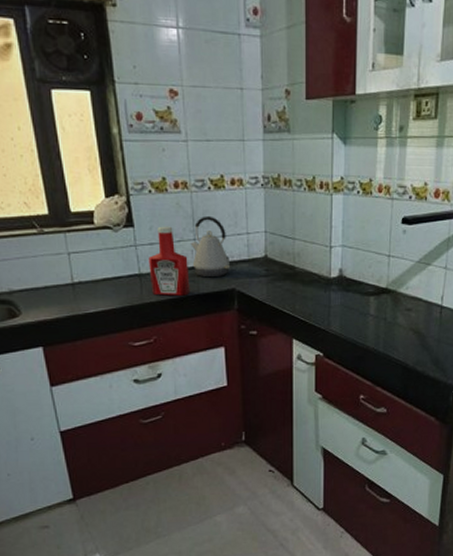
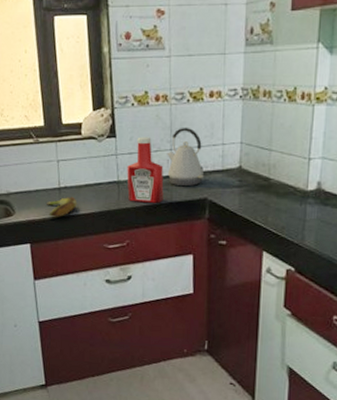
banana: none [57,292,95,316] -> present [45,196,77,217]

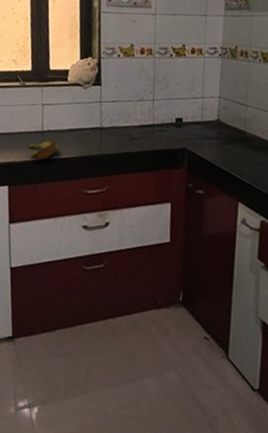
ketchup bottle: present [127,137,164,203] -> none [109,86,146,151]
kettle: present [167,127,204,187] -> none [149,79,184,136]

